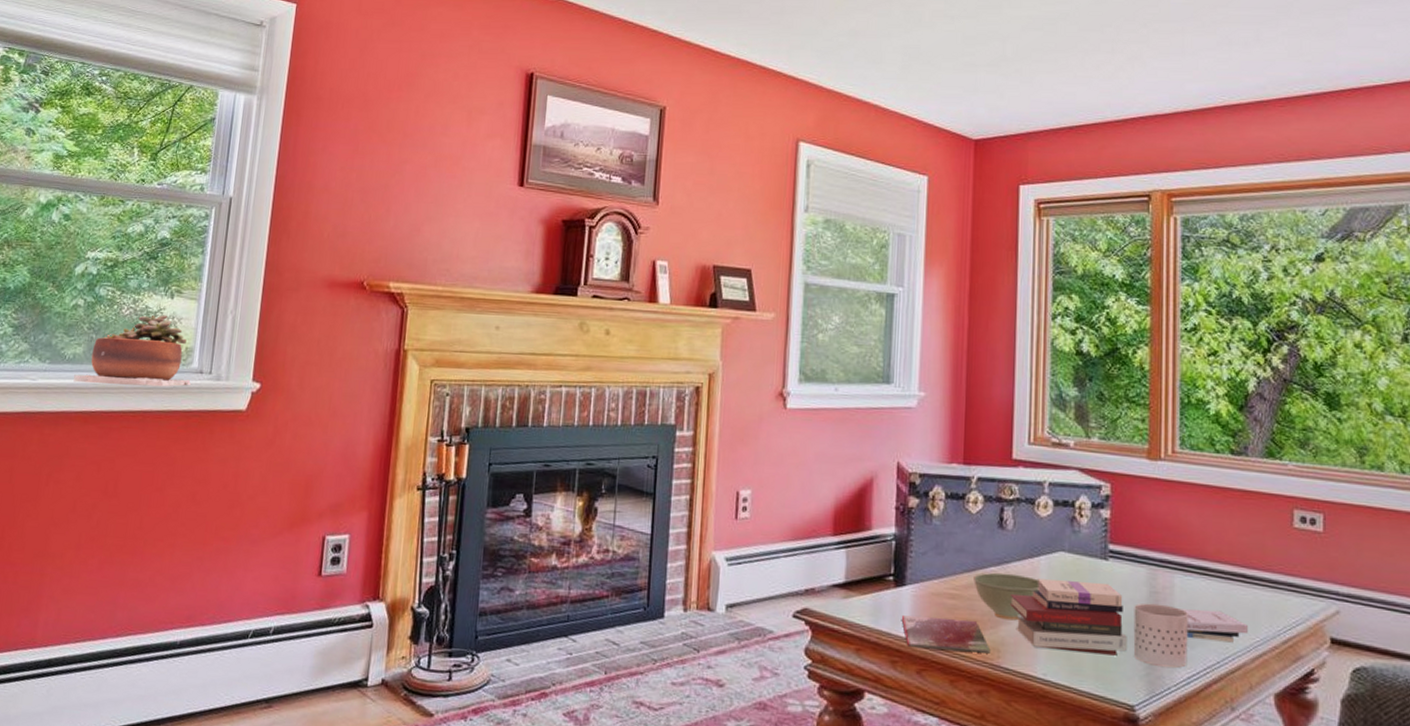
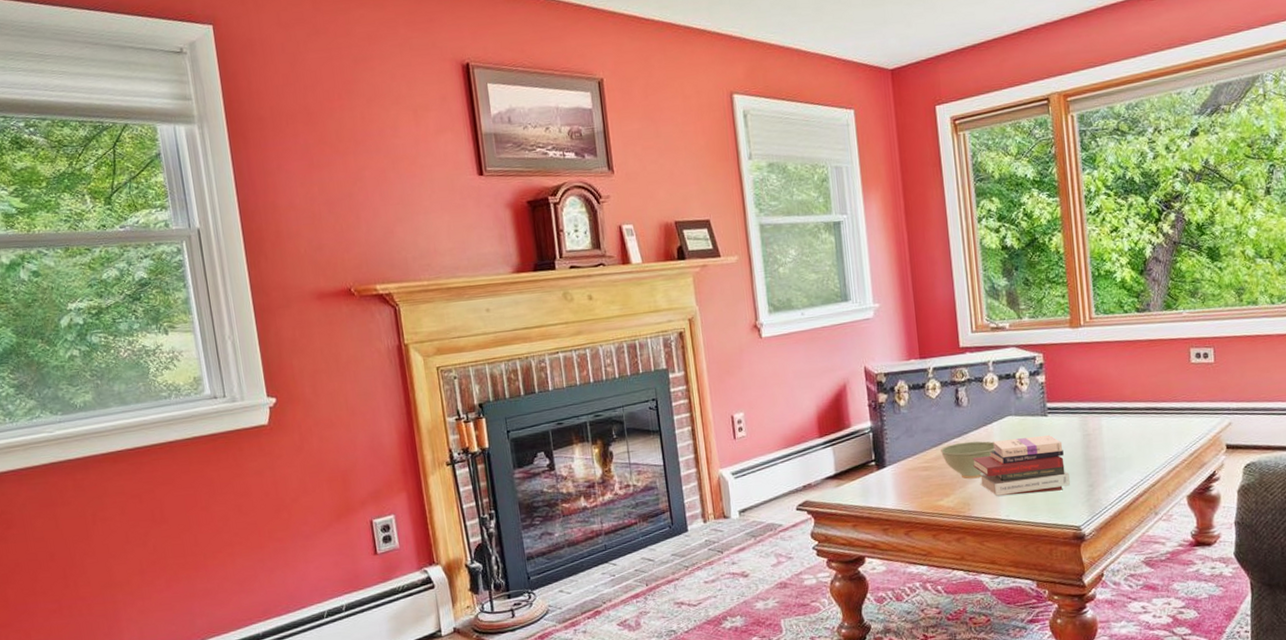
succulent plant: present [73,315,191,387] -> none [90,351,208,428]
magazine: present [901,615,991,654] -> none [886,484,962,515]
mug: present [1133,603,1188,669] -> none [1072,443,1118,493]
books: present [1180,609,1248,643] -> none [1108,439,1163,466]

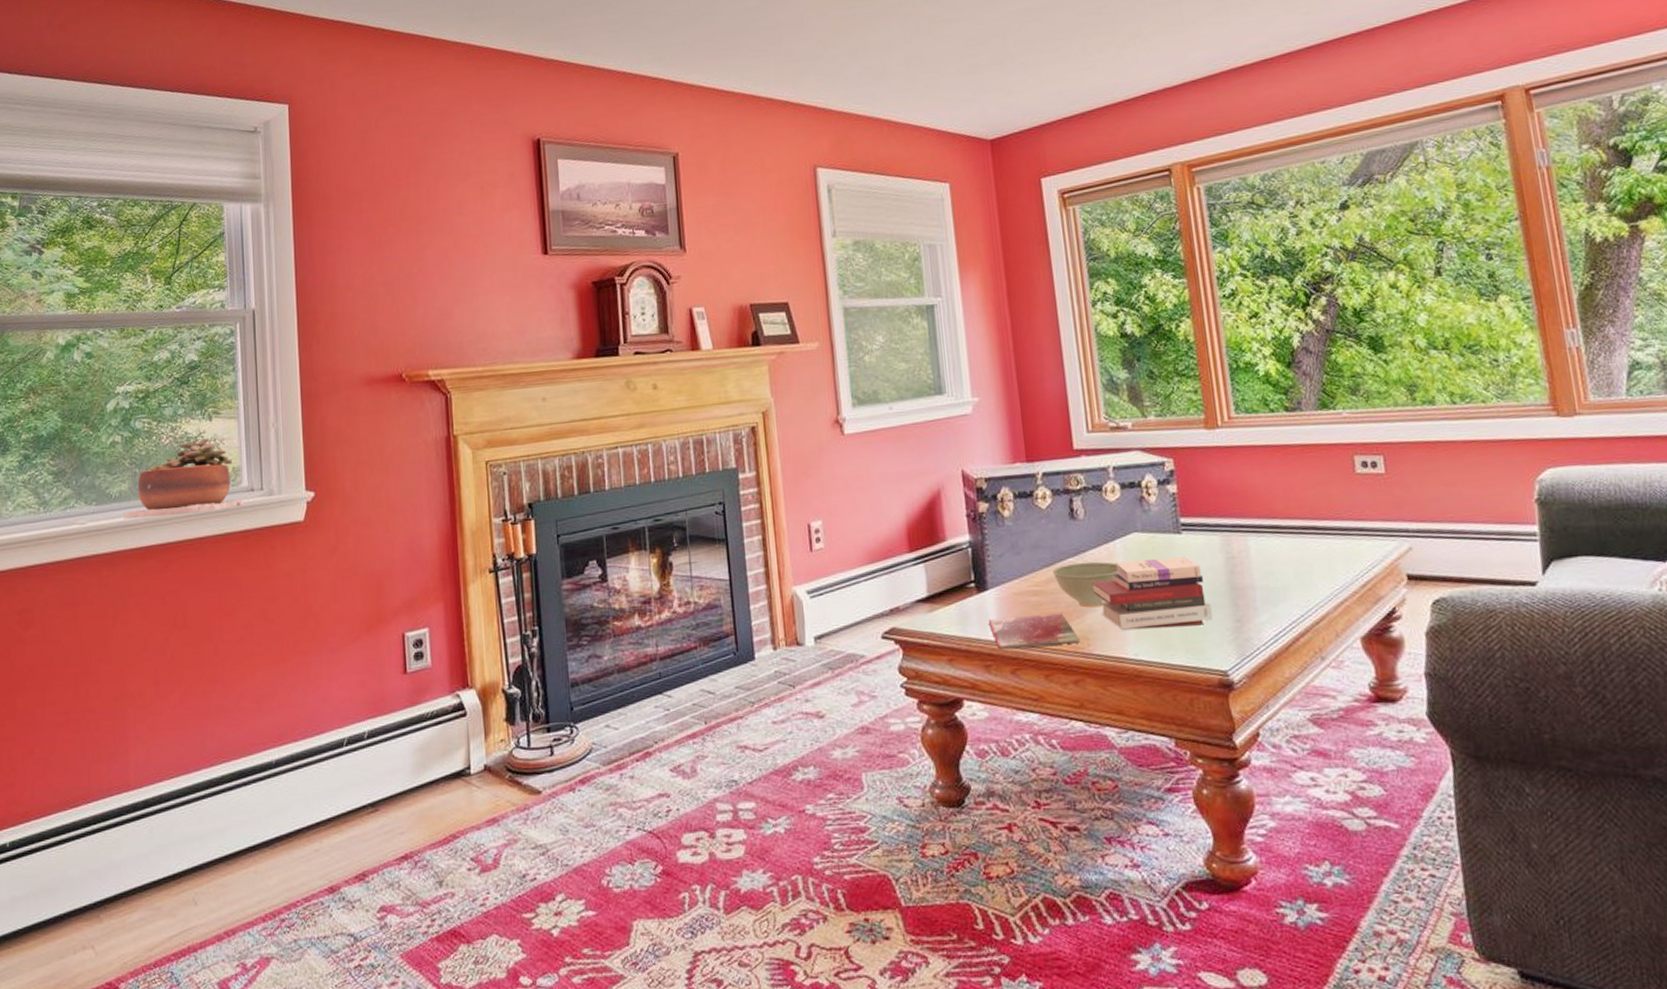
succulent plant: none [90,351,208,428] -> present [124,438,244,520]
magazine: none [886,484,962,515] -> present [988,613,1081,649]

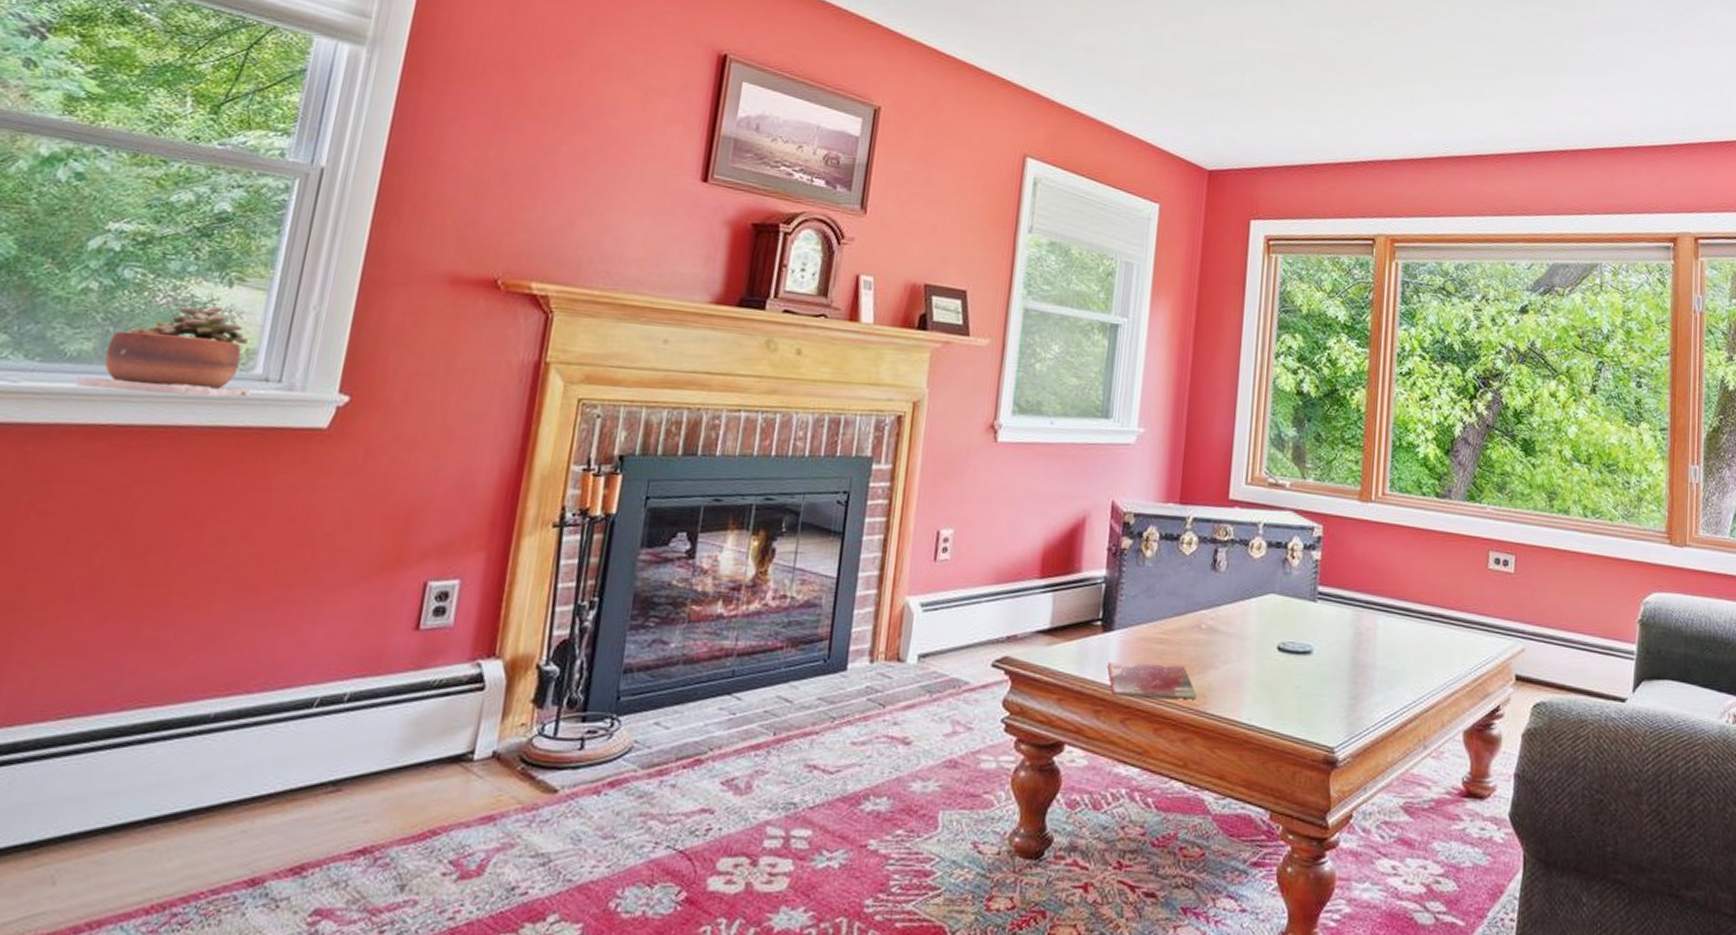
bowl: present [1053,561,1119,608] -> none [1183,616,1249,665]
books: present [1092,556,1212,630] -> none [1219,621,1331,698]

